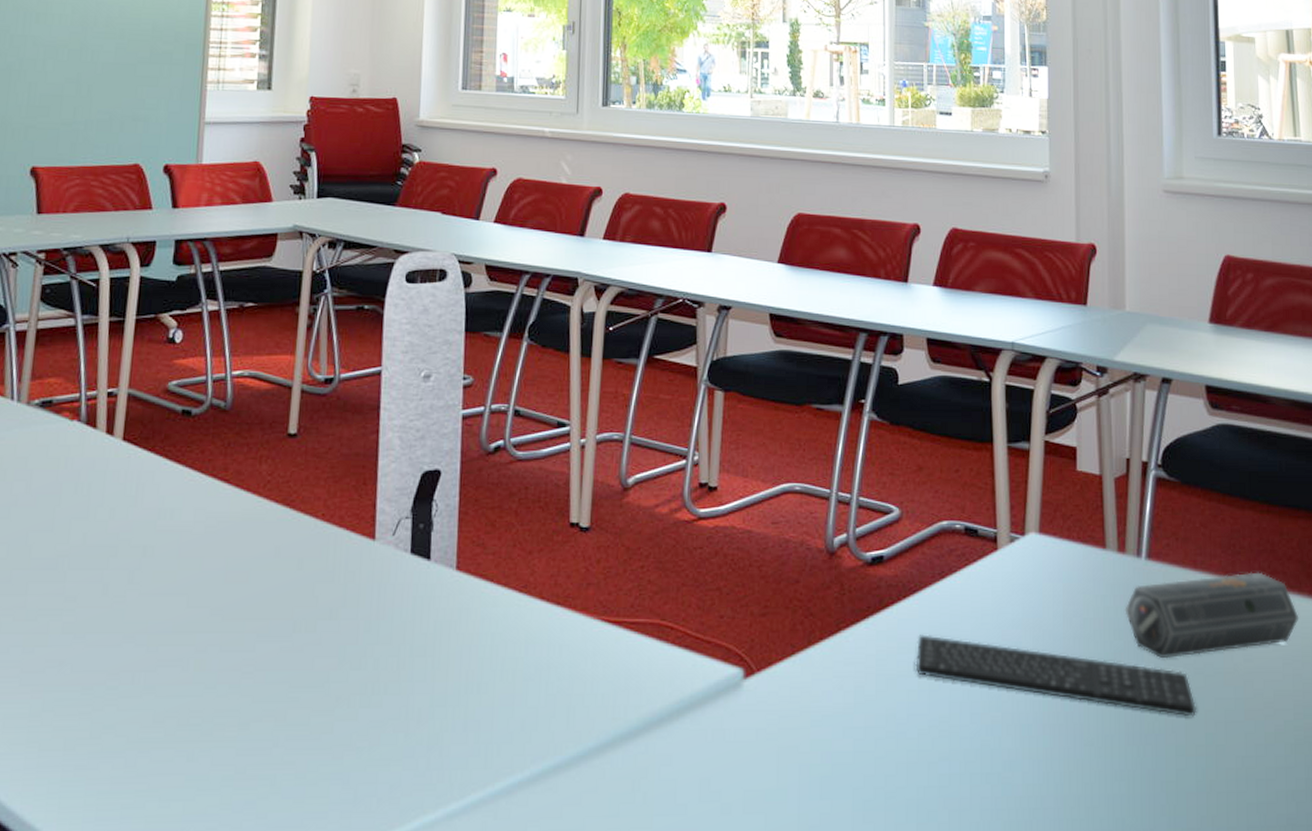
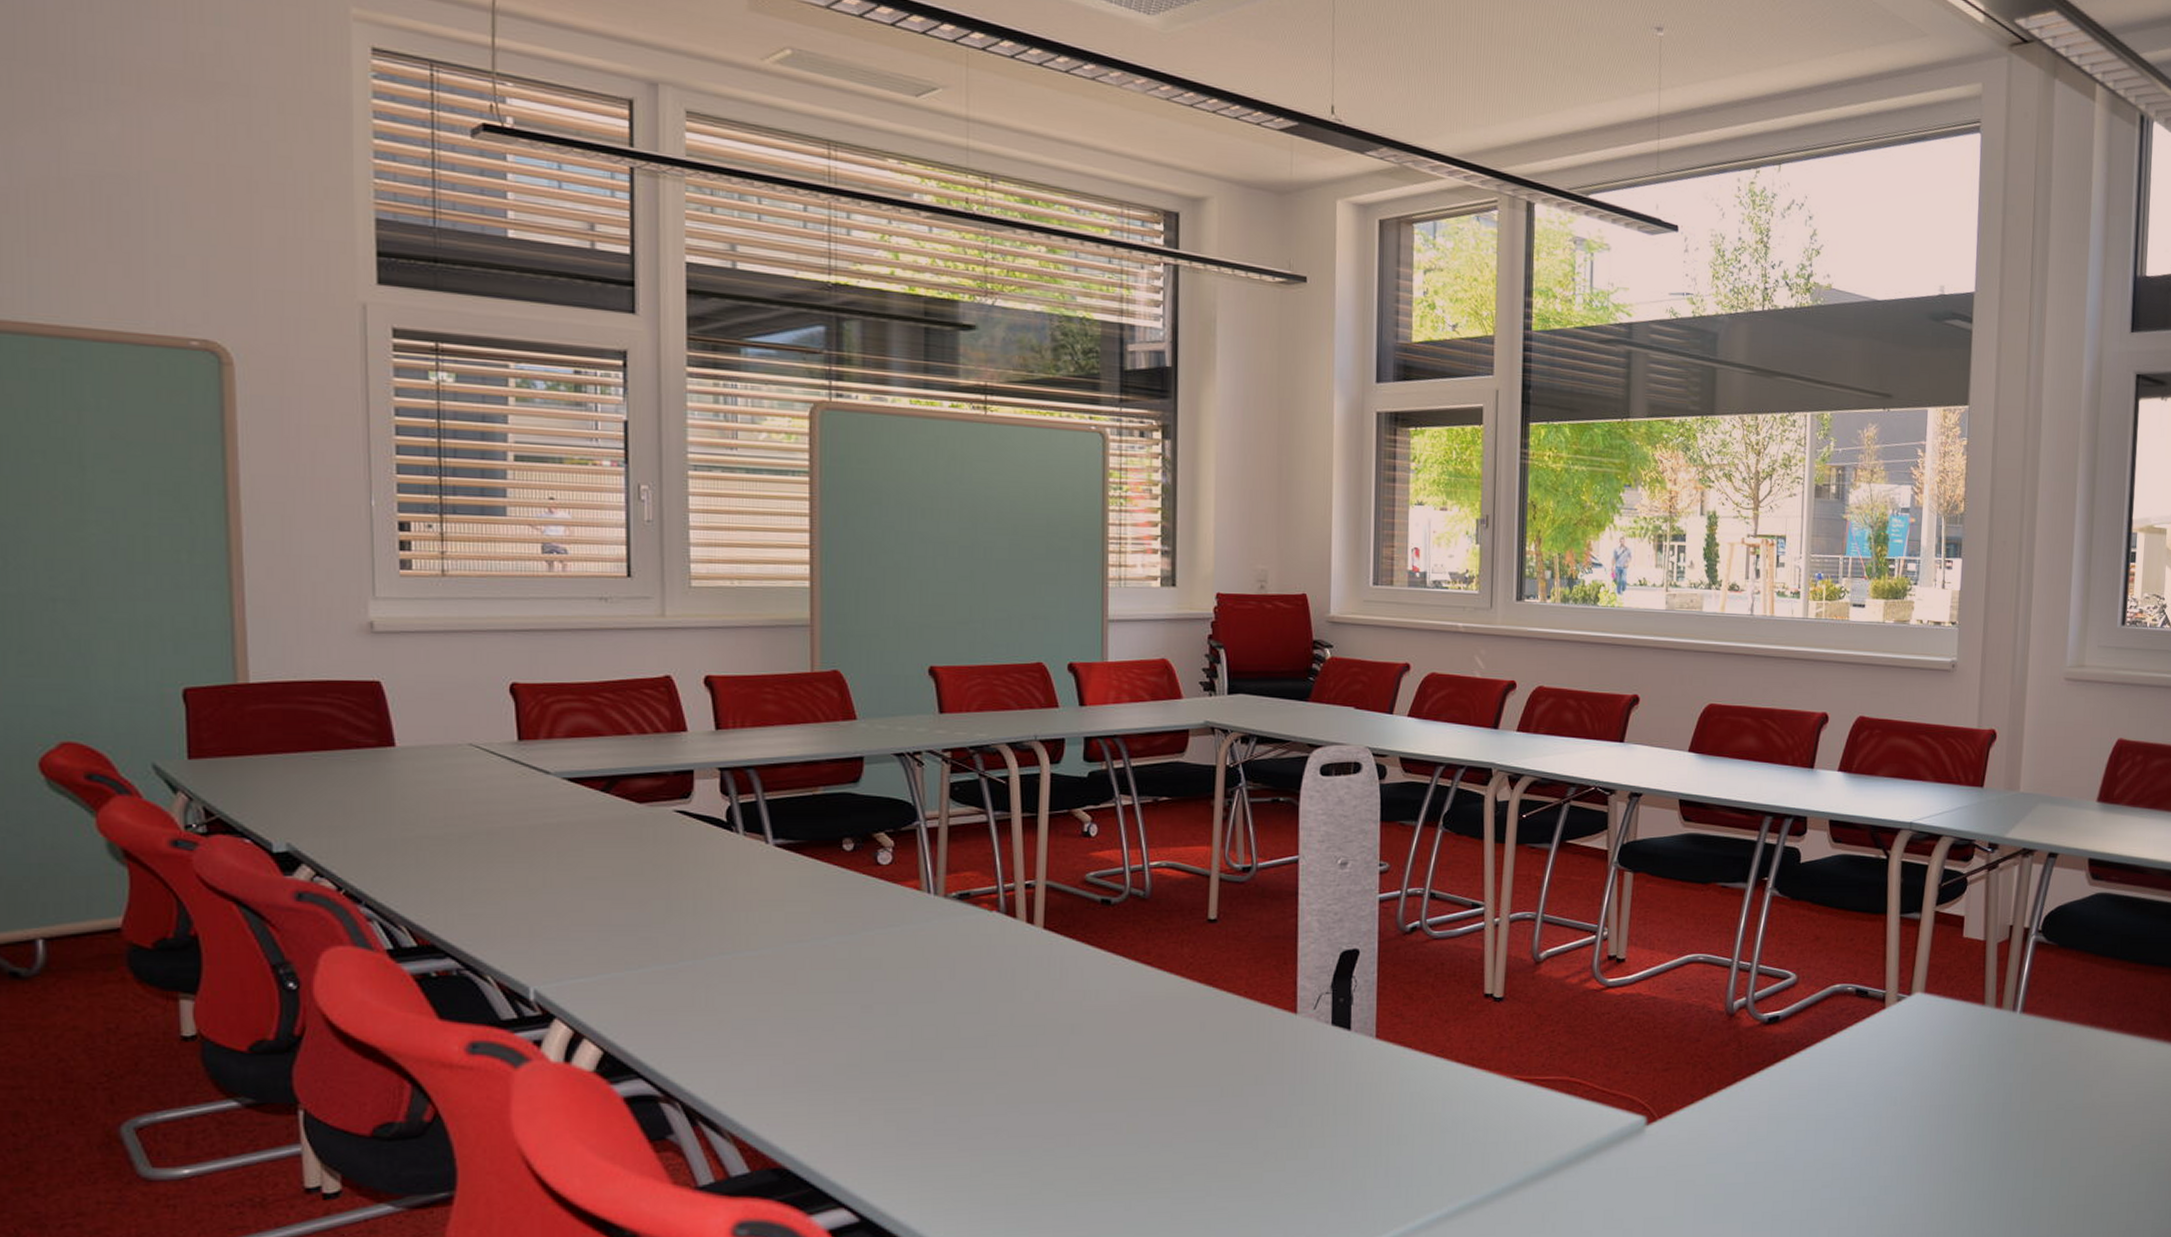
keyboard: present [915,634,1197,717] -> none [1804,1083,2056,1145]
speaker: present [1124,572,1299,658] -> none [1997,1021,2154,1097]

